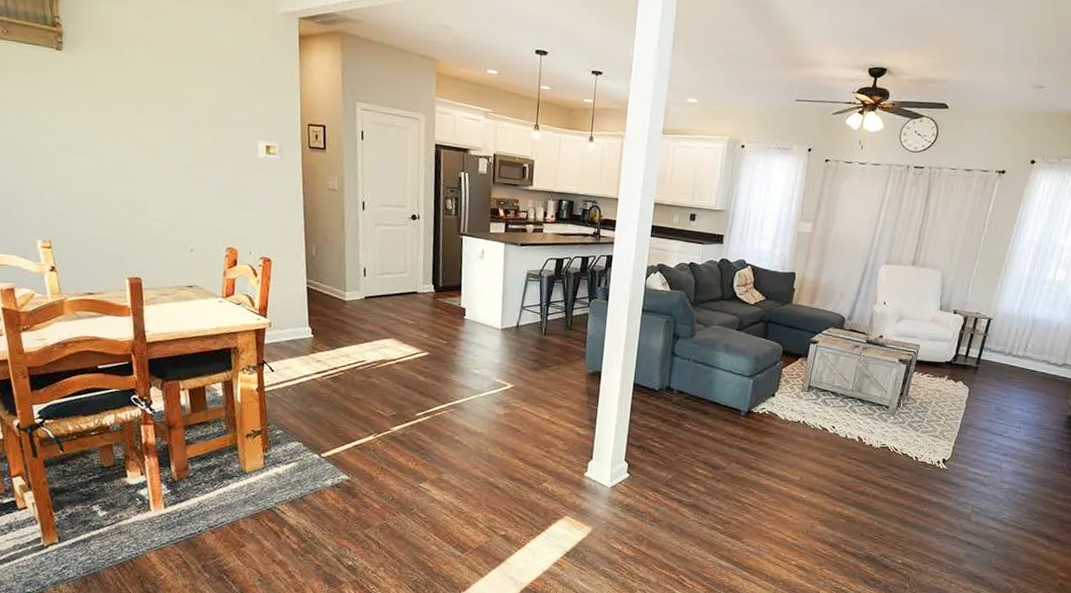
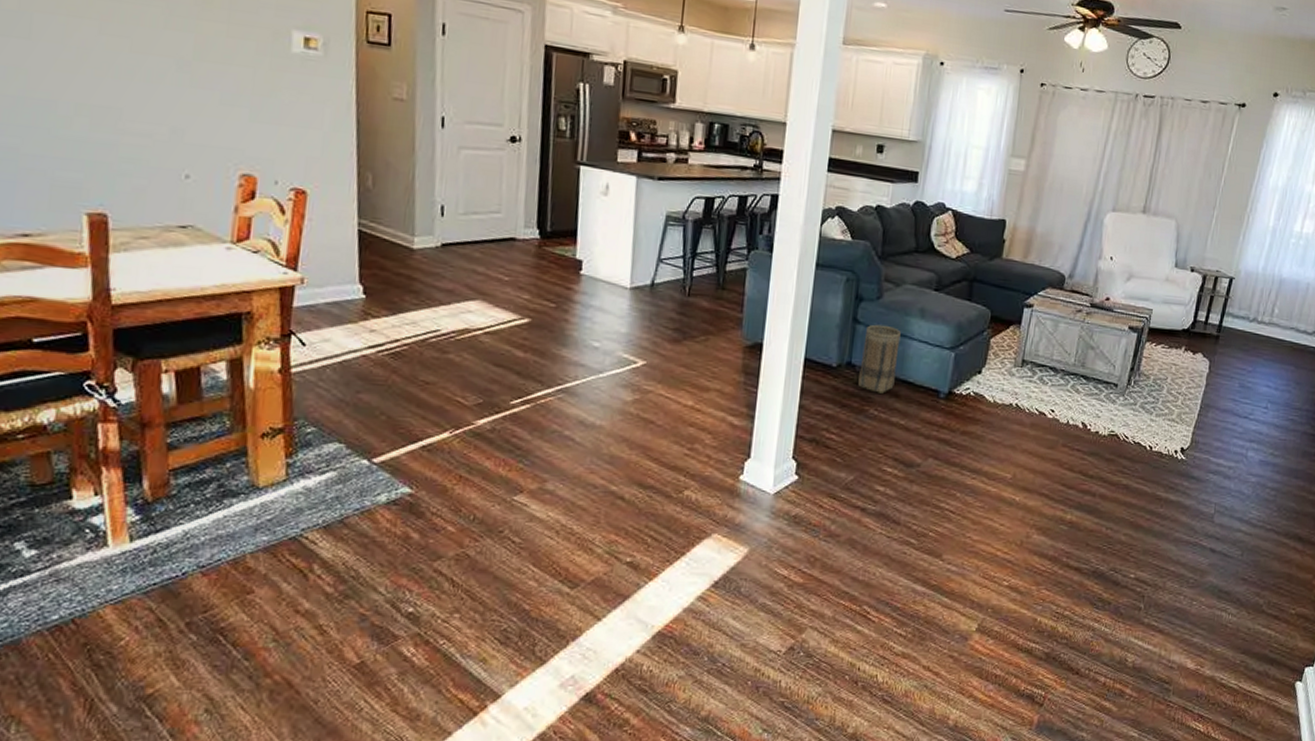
basket: none [676,357,710,411] -> present [858,324,901,394]

